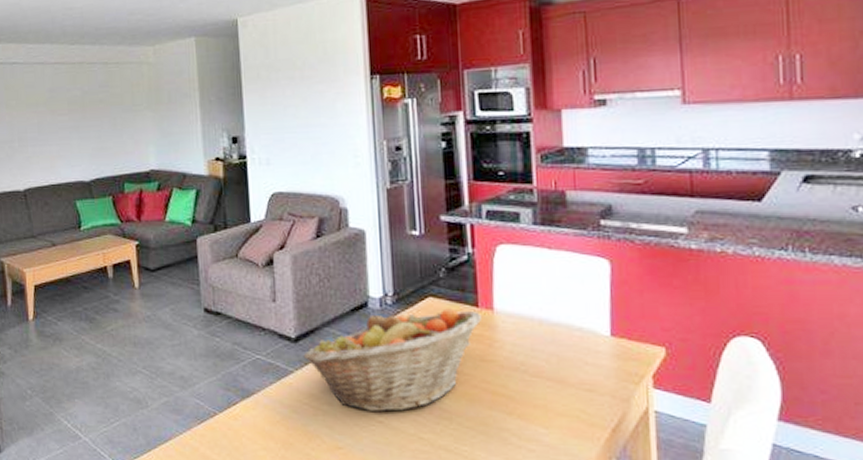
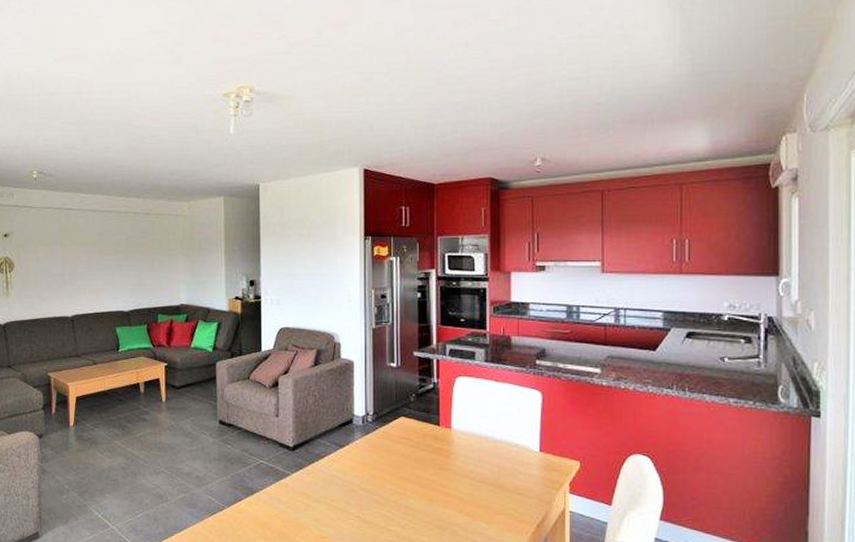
fruit basket: present [303,308,481,412] -> none [298,426,441,508]

